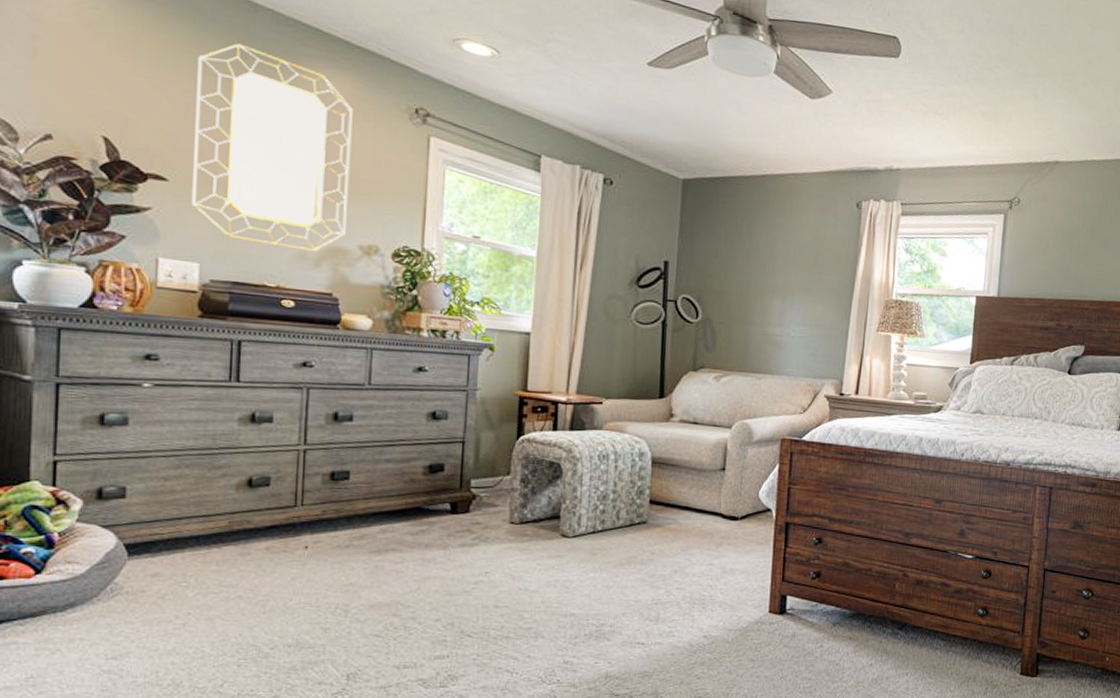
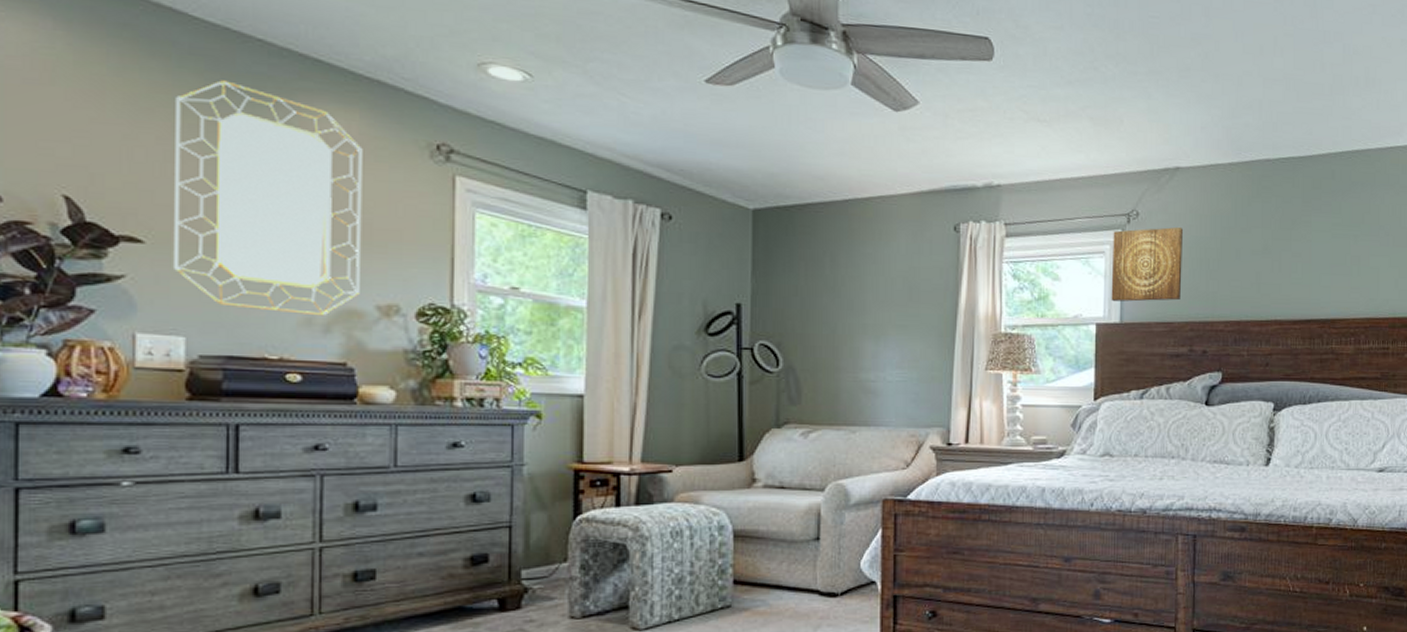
wall art: none [990,214,1058,280] -> present [1111,226,1183,302]

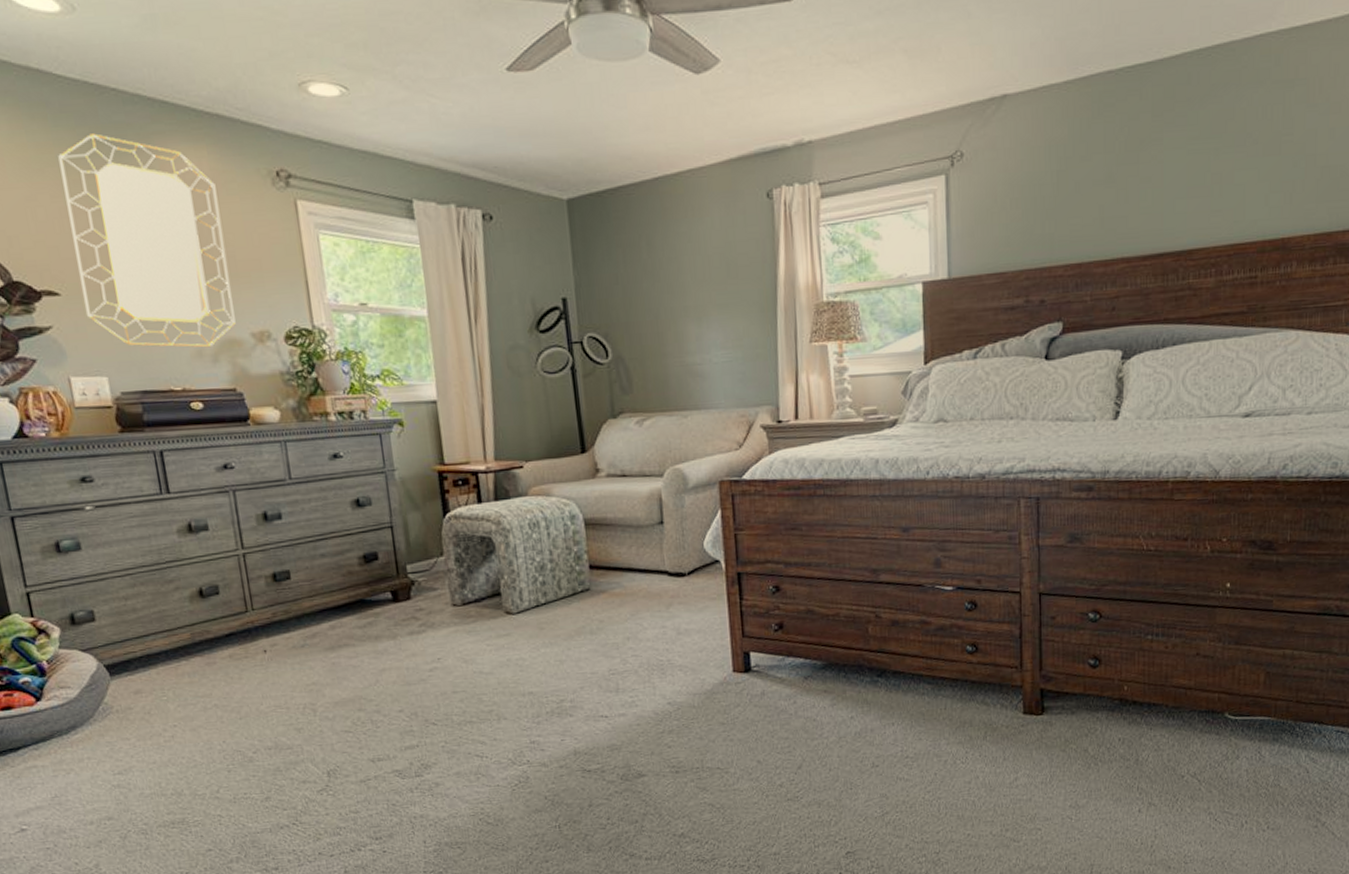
wall art: present [1111,226,1183,302] -> none [935,163,1015,257]

